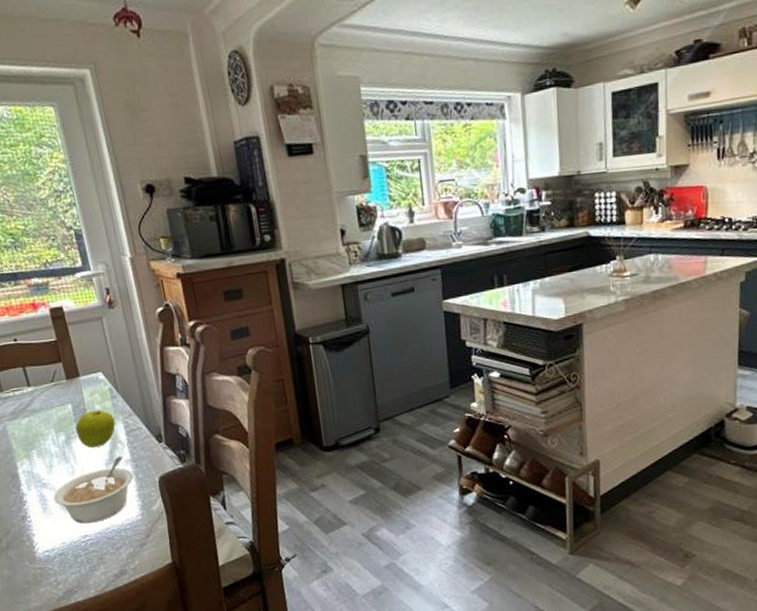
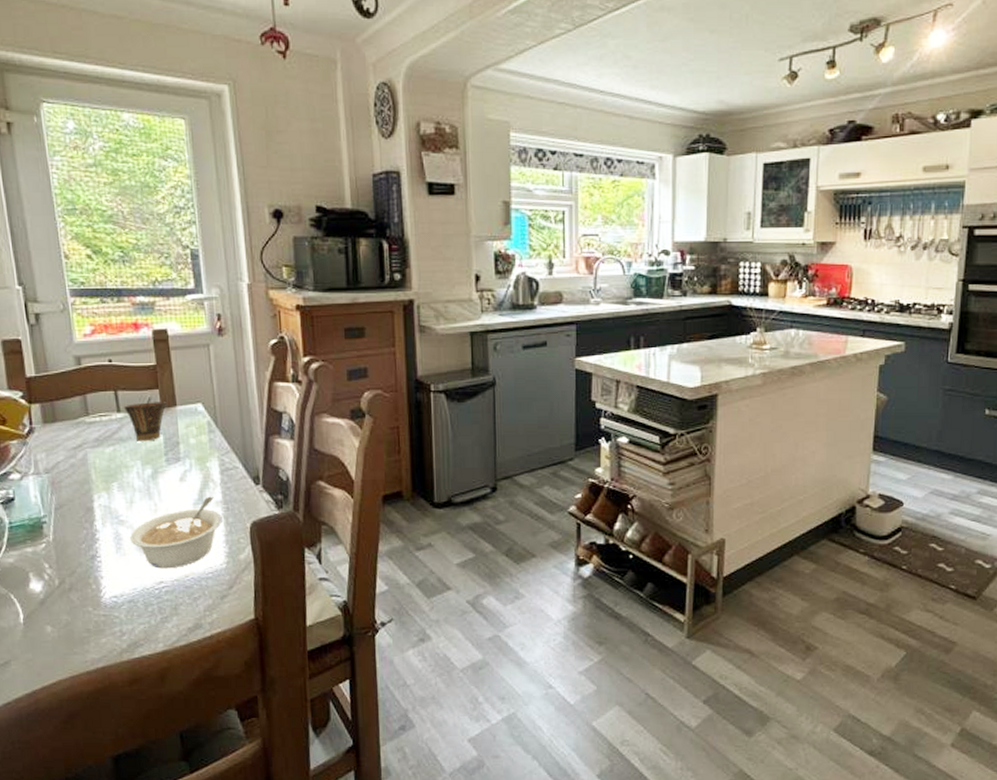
cup: none [33,373,71,412] -> present [124,402,167,442]
fruit: present [75,409,116,448] -> none [164,444,210,486]

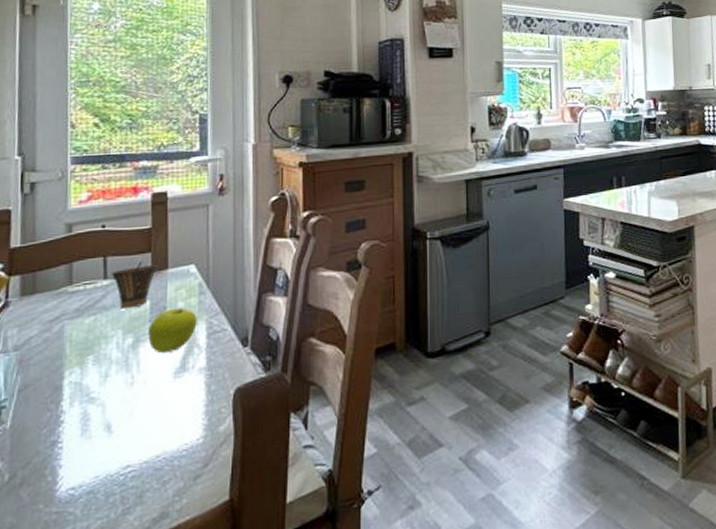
legume: present [130,496,222,569] -> none [99,363,204,450]
fruit: none [164,444,210,486] -> present [148,307,197,354]

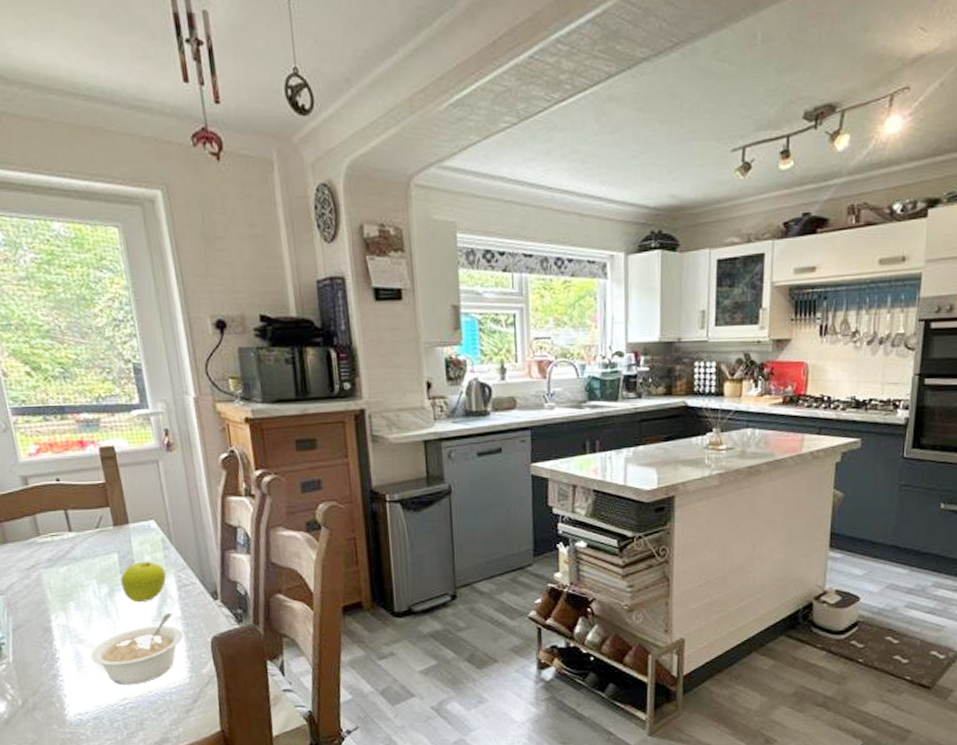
legume: none [99,363,204,450] -> present [90,612,183,686]
cup: present [112,265,158,309] -> none [76,520,119,561]

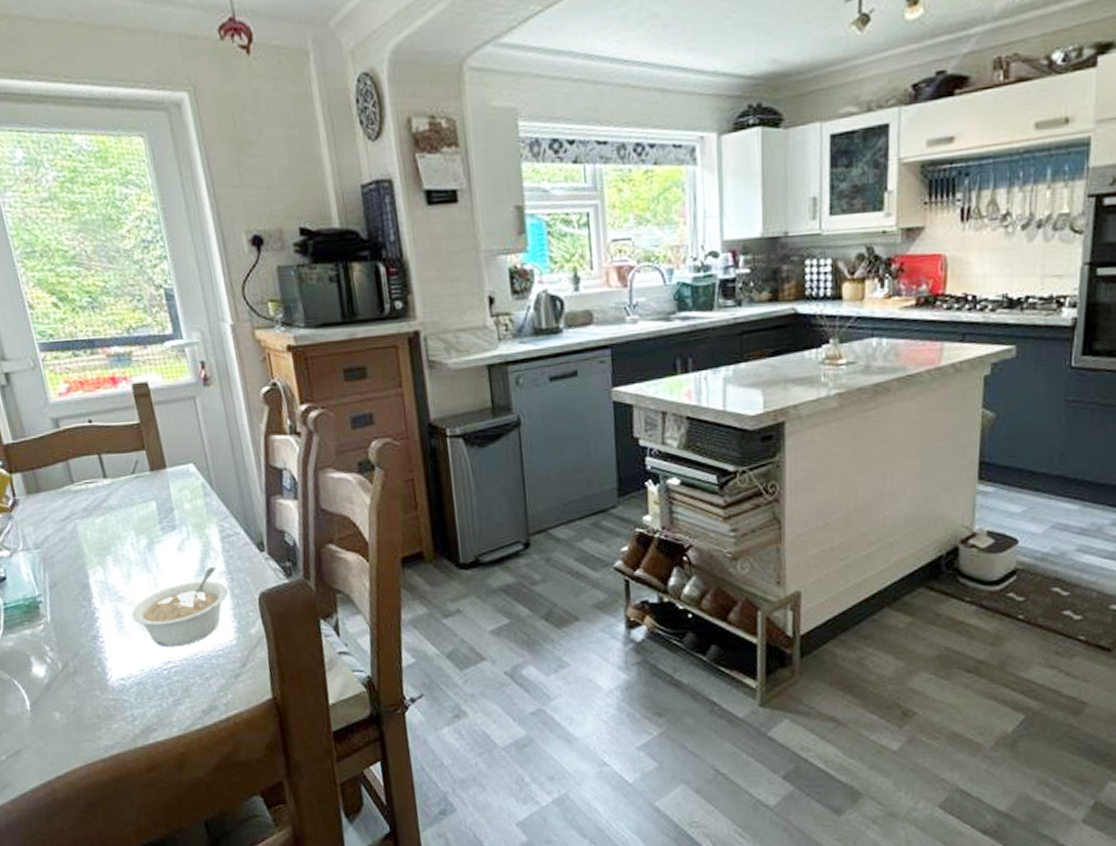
fruit: present [120,561,167,603] -> none [159,509,209,556]

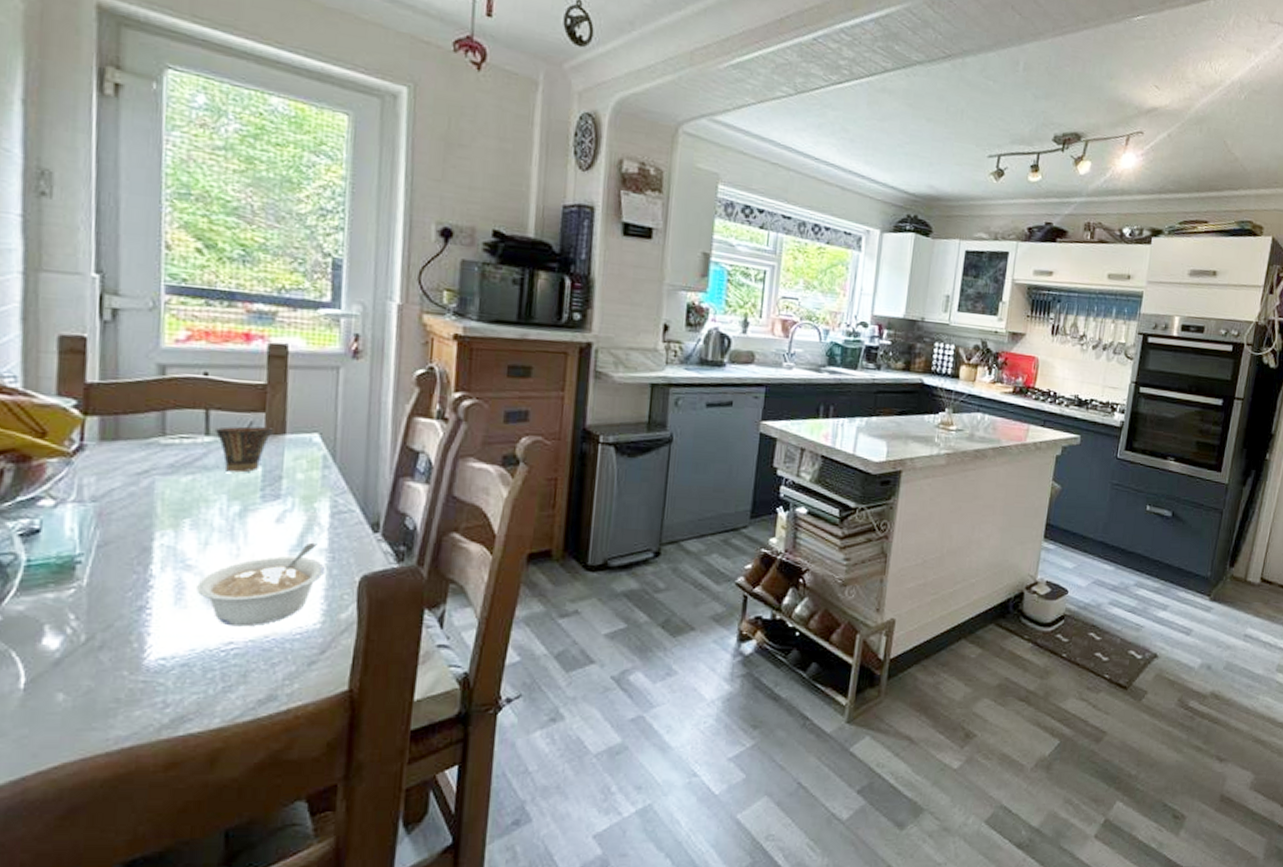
cup: none [110,464,156,510] -> present [216,426,274,473]

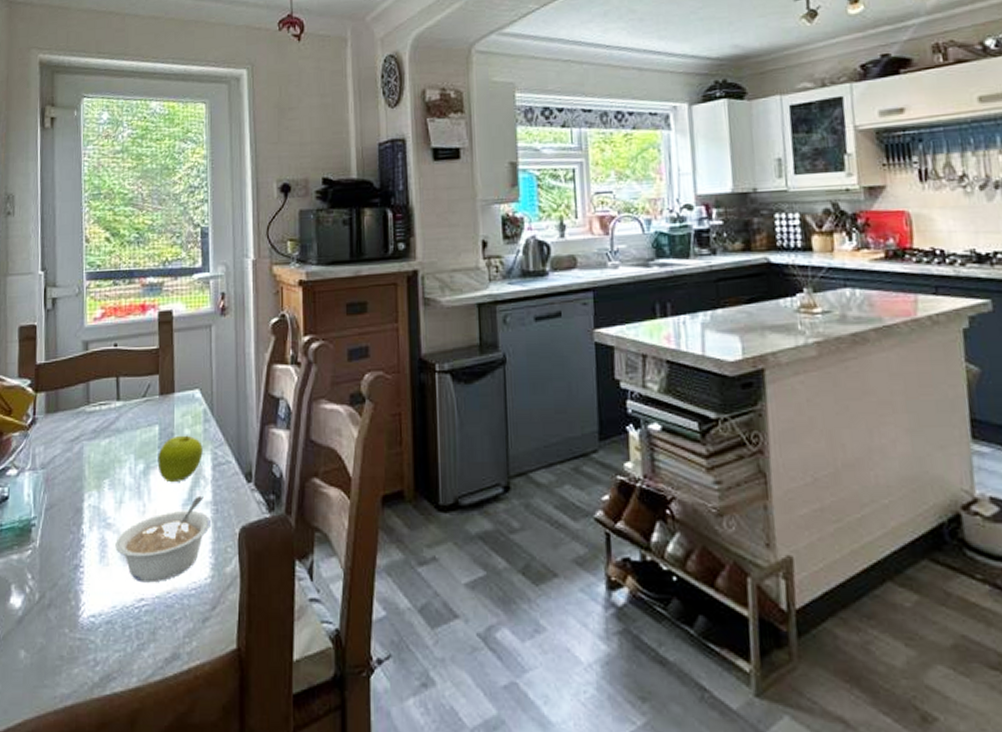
cup: present [216,426,274,473] -> none [124,388,165,433]
fruit: none [258,479,320,528] -> present [157,435,203,483]

